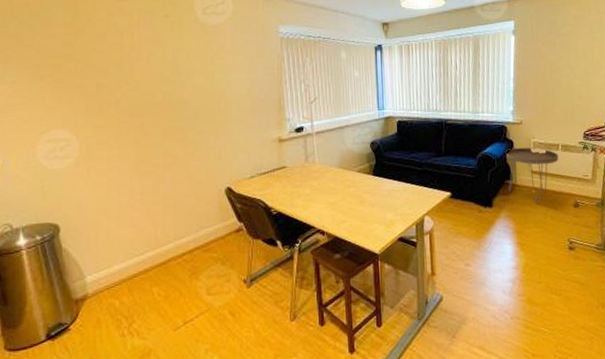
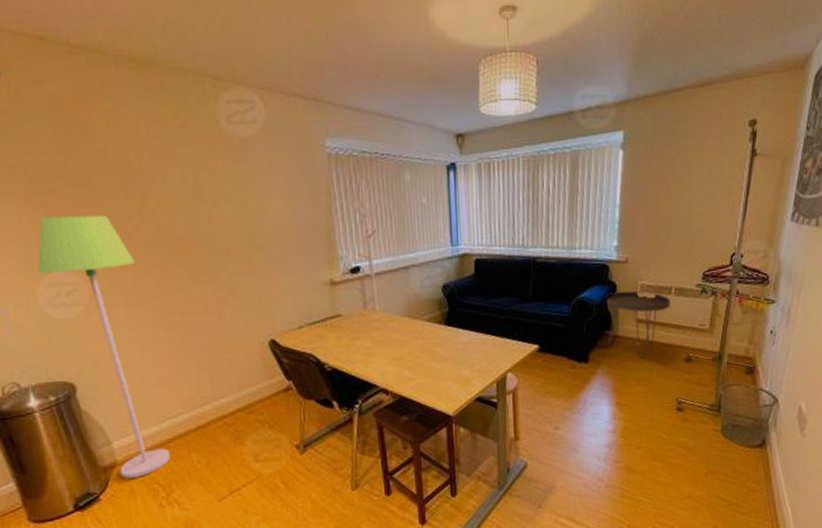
floor lamp: none [39,84,135,310] -> present [37,215,171,479]

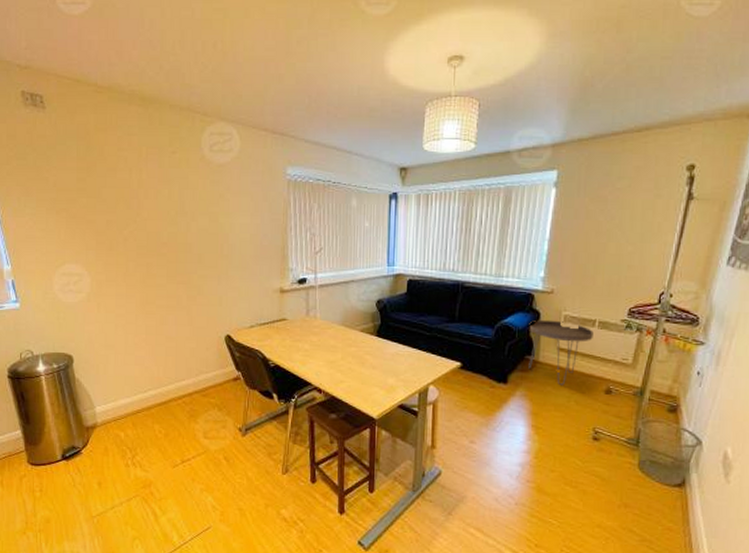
floor lamp: present [37,215,171,479] -> none [55,220,139,439]

